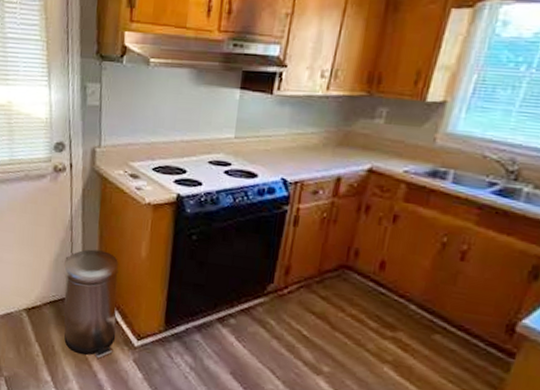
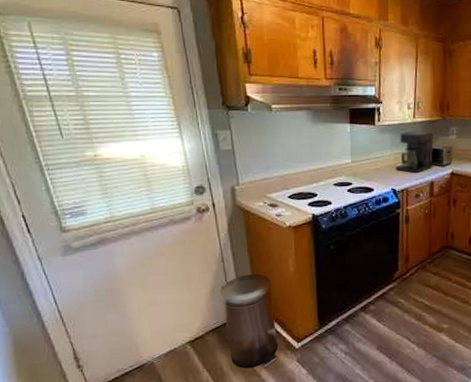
coffee maker: none [290,107,352,163] -> present [395,131,434,173]
toaster: none [341,127,378,160] -> present [431,144,453,167]

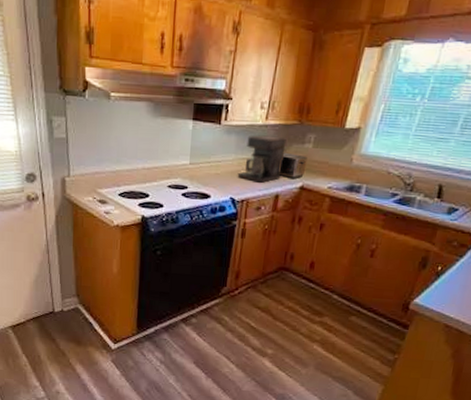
pedal bin: present [220,274,278,369] -> none [43,269,94,362]

